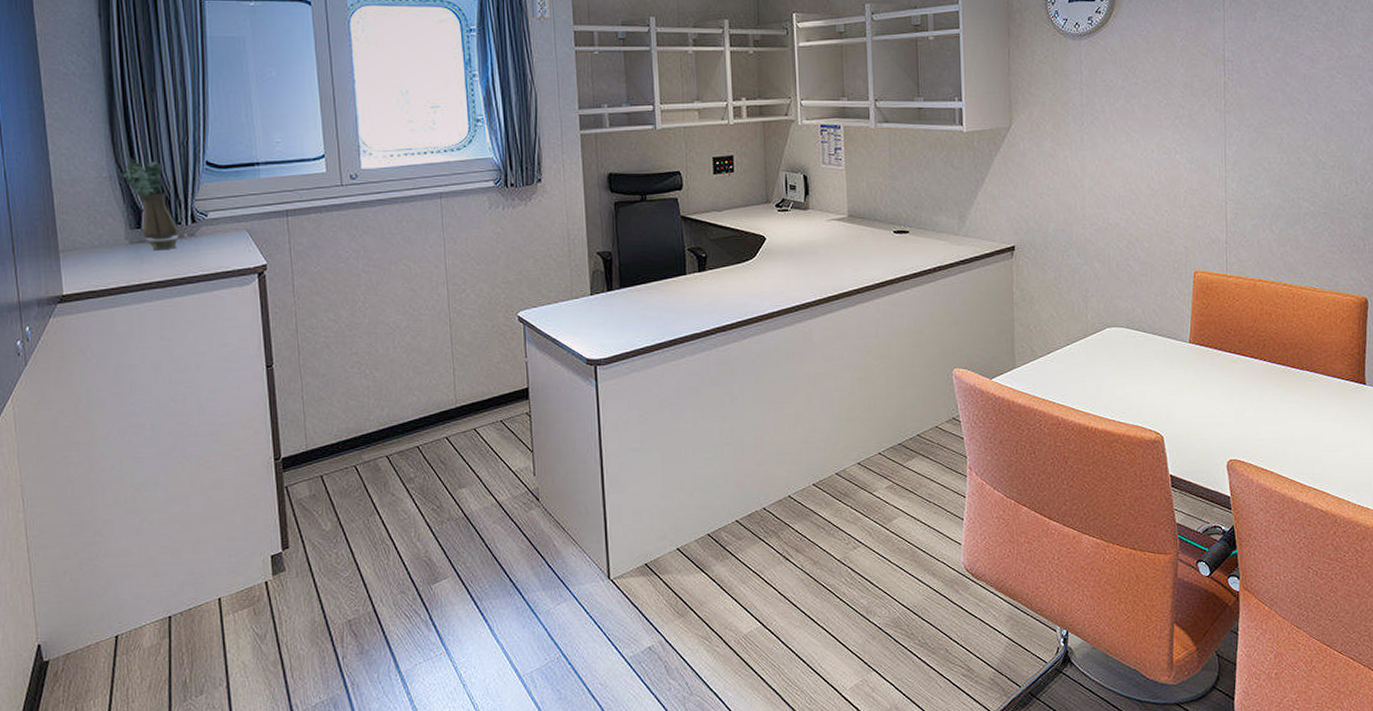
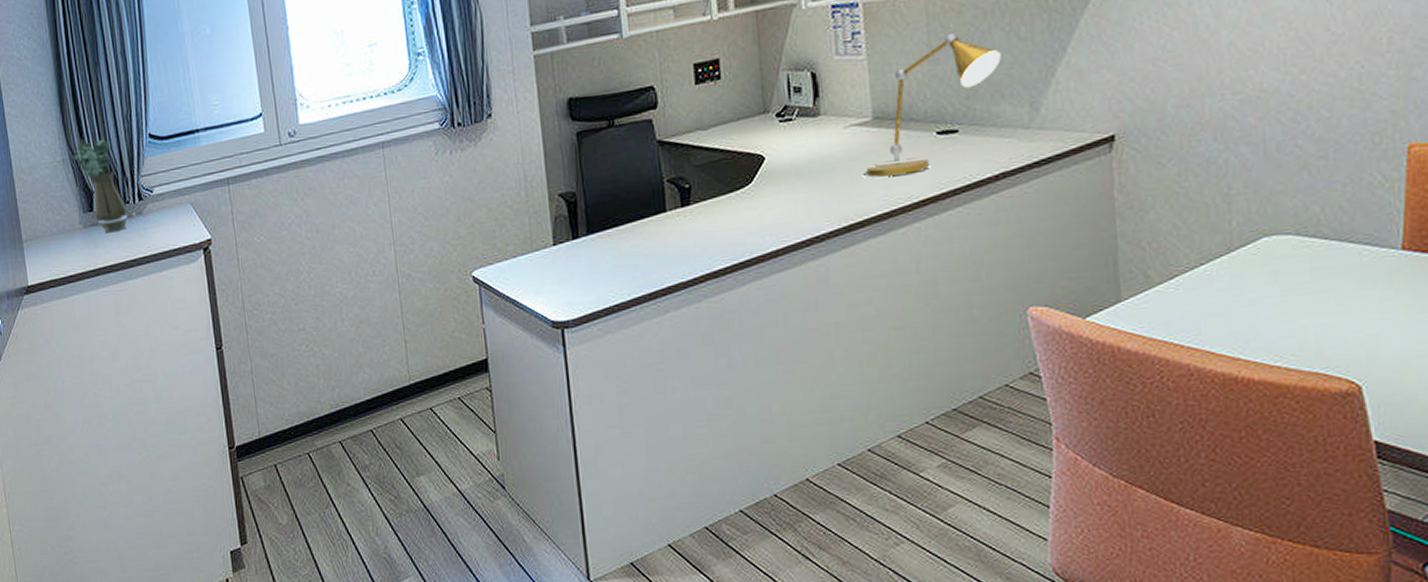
desk lamp: none [839,158,940,263] -> present [862,33,1001,178]

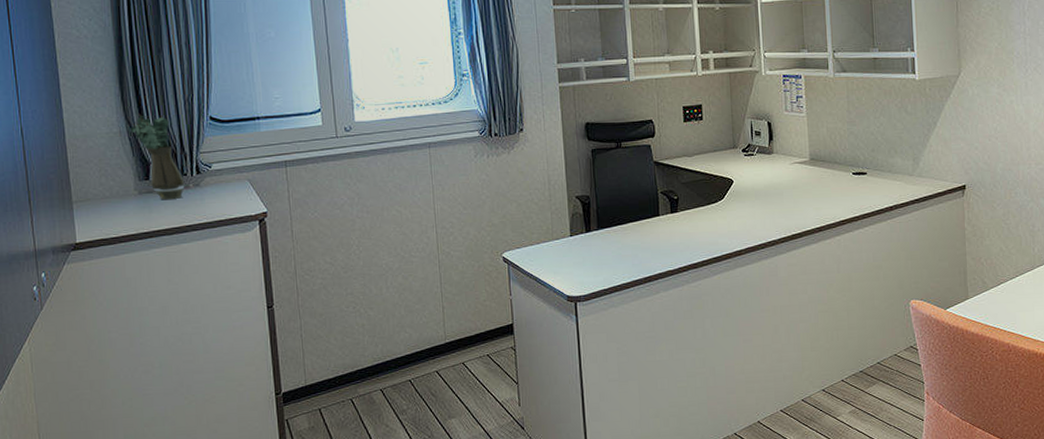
desk lamp: present [862,33,1001,178] -> none [802,105,895,203]

